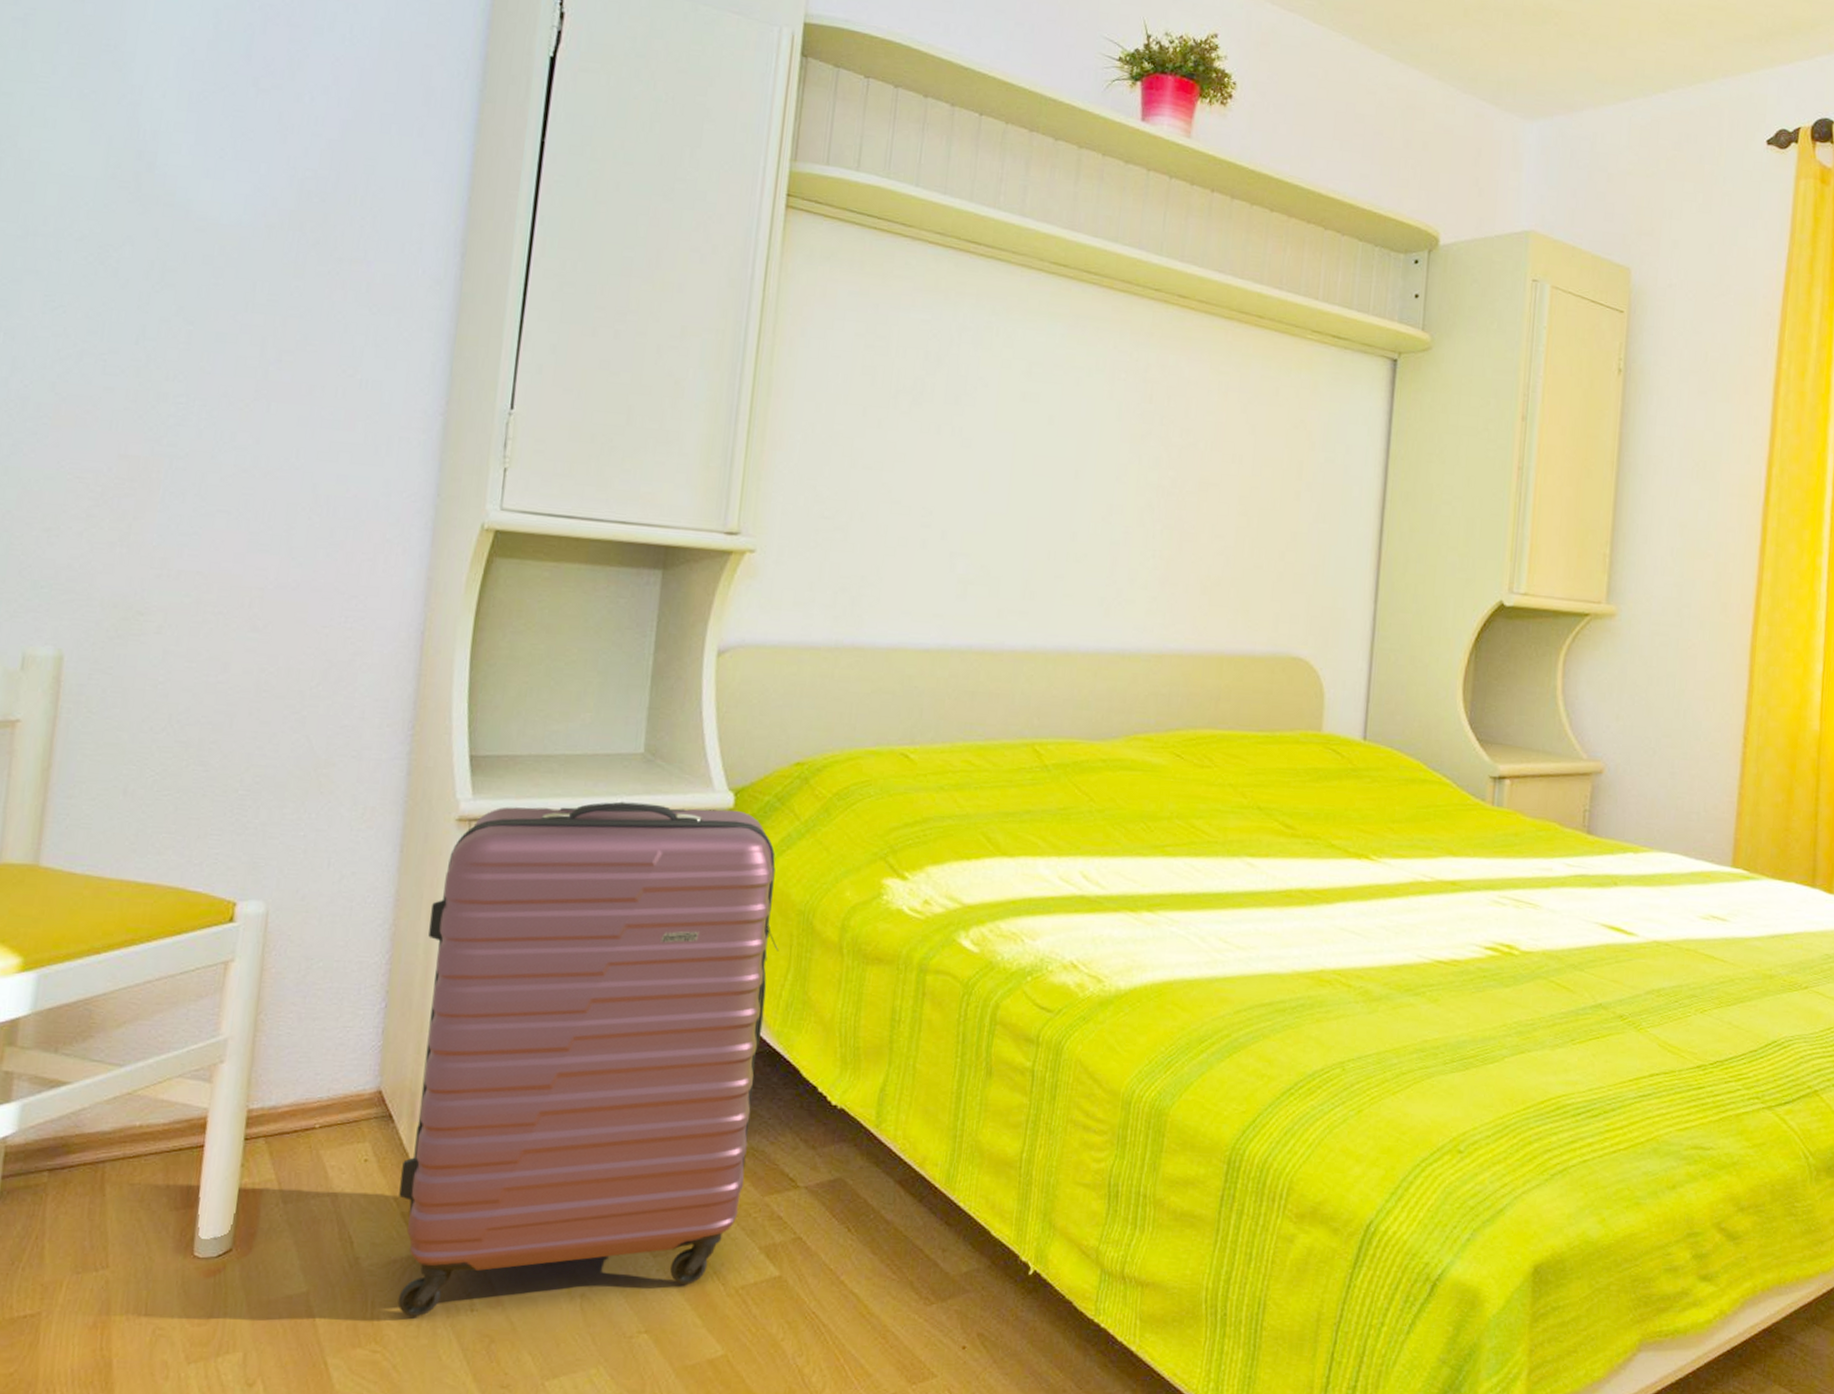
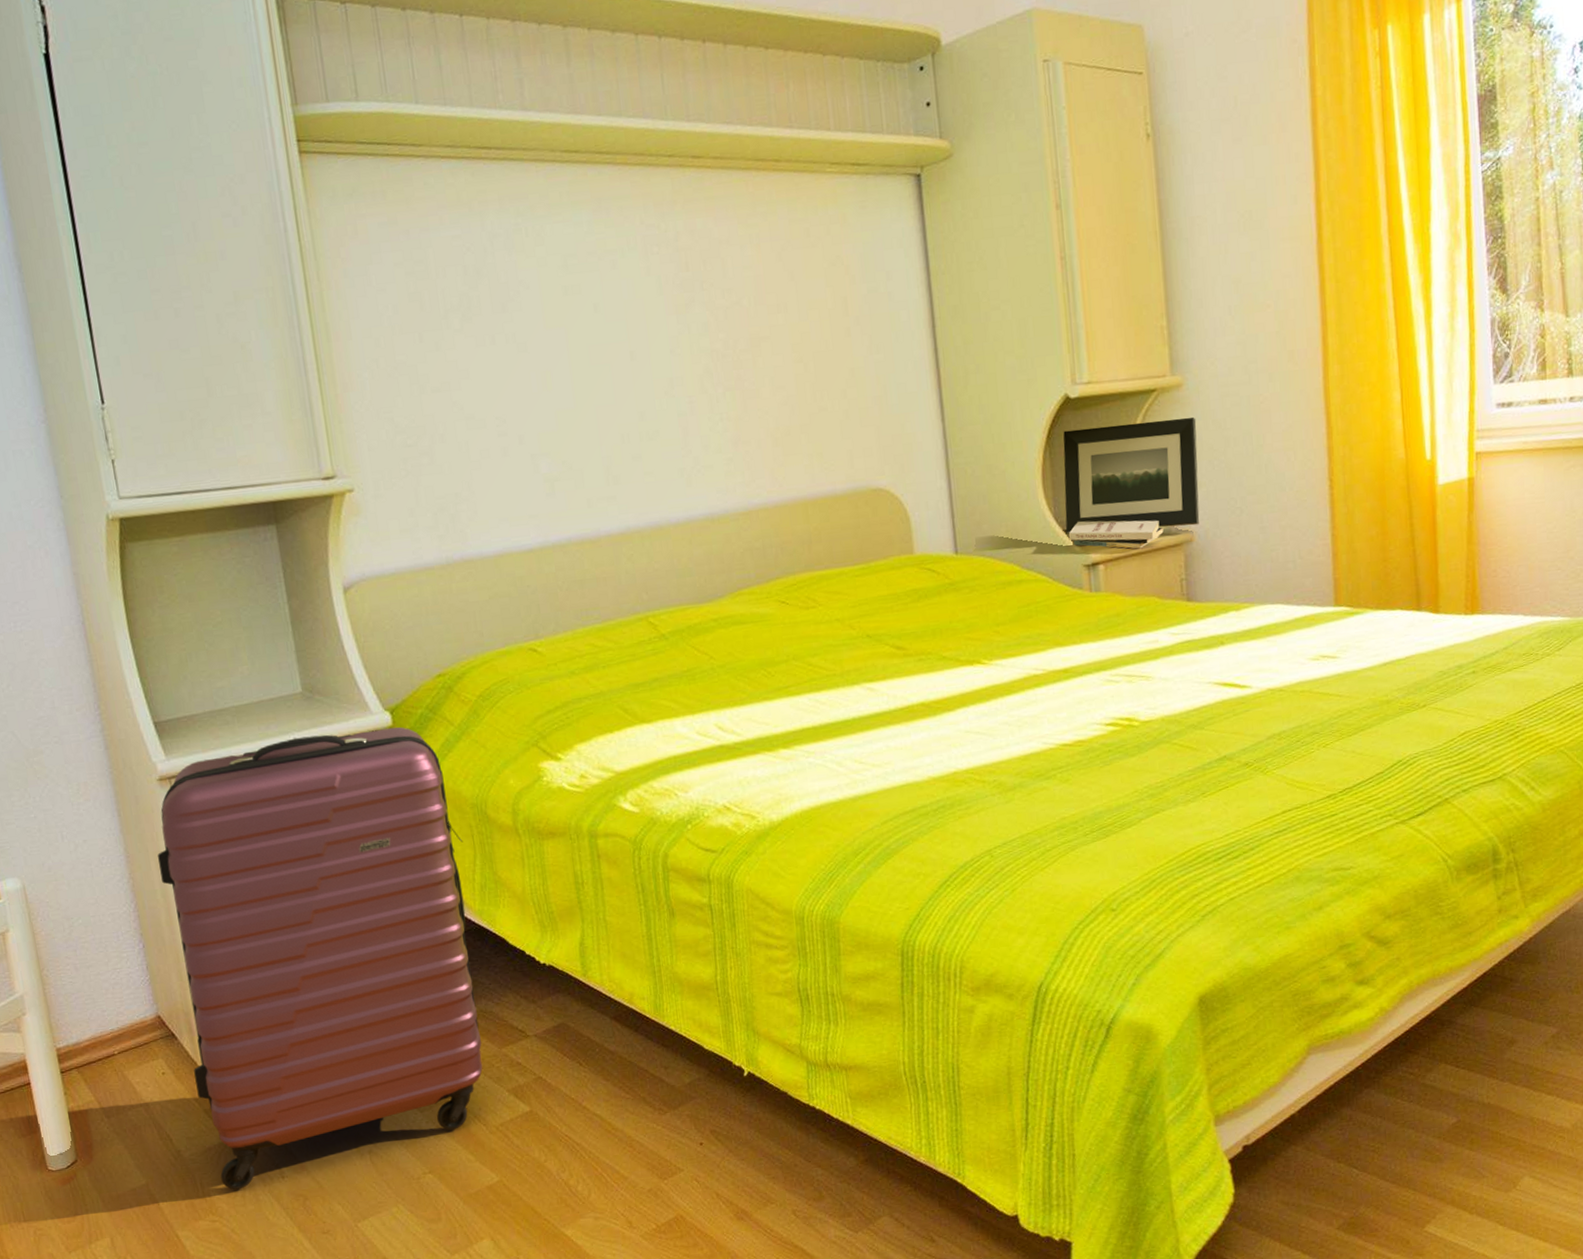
picture frame: none [1478,637,1624,758] -> present [1063,416,1200,533]
books: none [1479,730,1575,771] -> present [1068,520,1164,549]

